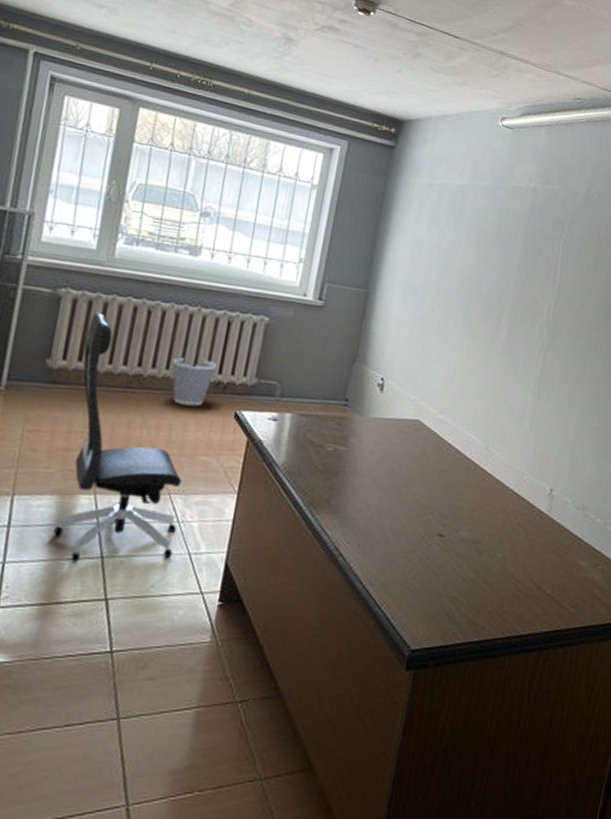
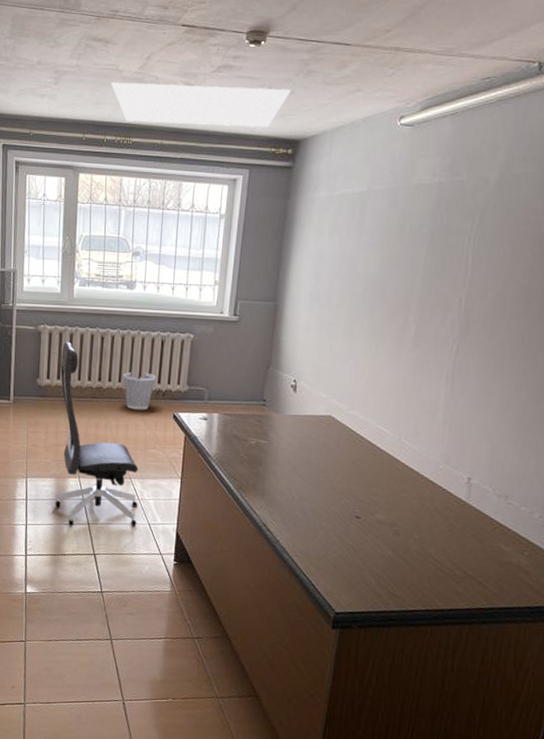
light panel: none [192,11,398,101] -> present [111,82,291,127]

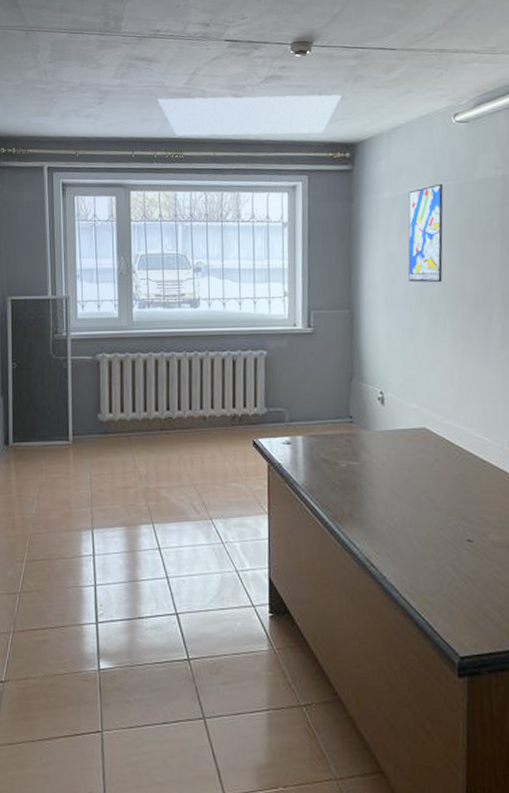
office chair: present [55,341,138,526] -> none [124,369,223,582]
wastebasket: present [122,372,157,410] -> none [193,397,231,440]
wall art: none [334,186,379,283] -> present [408,183,443,283]

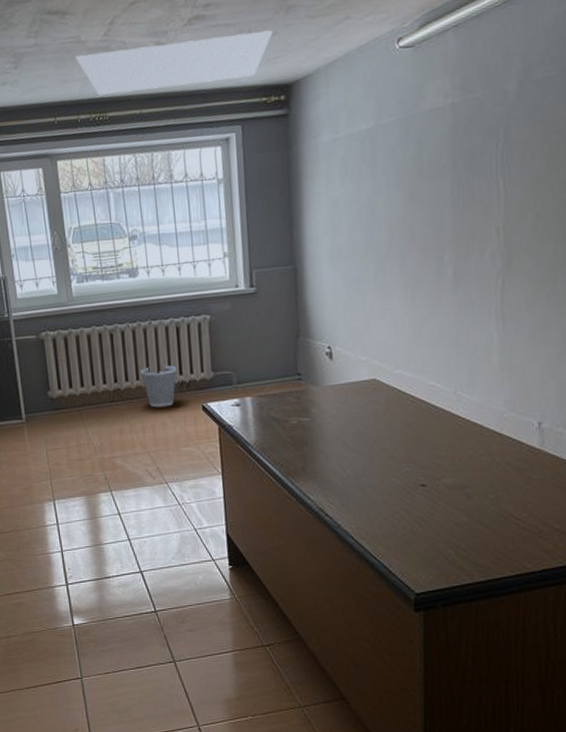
wastebasket: none [193,397,231,440] -> present [140,365,177,408]
wall art: present [408,183,443,283] -> none [350,119,389,231]

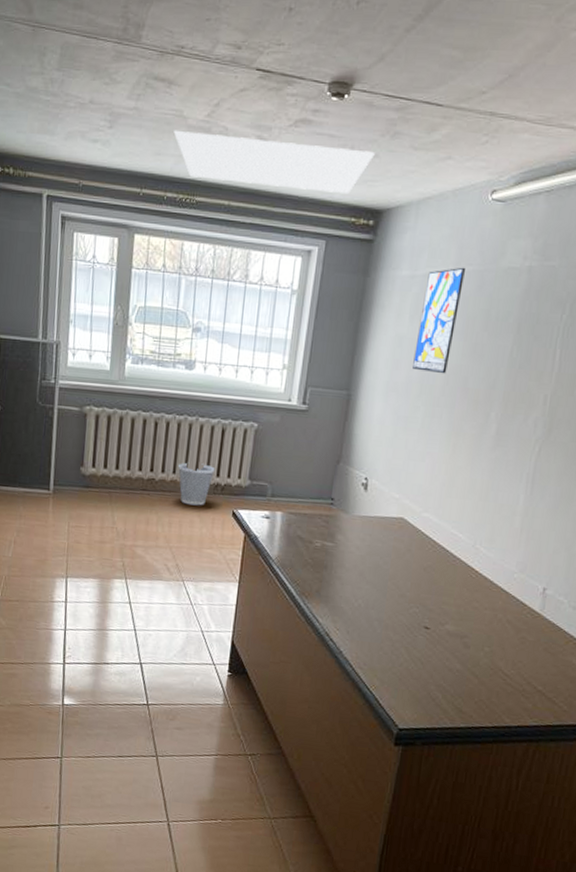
wall art: none [350,119,389,231] -> present [412,267,465,374]

